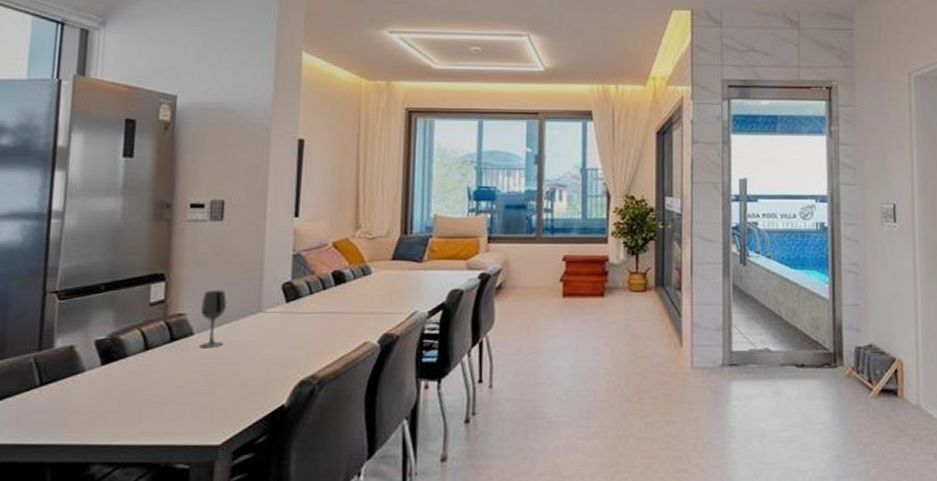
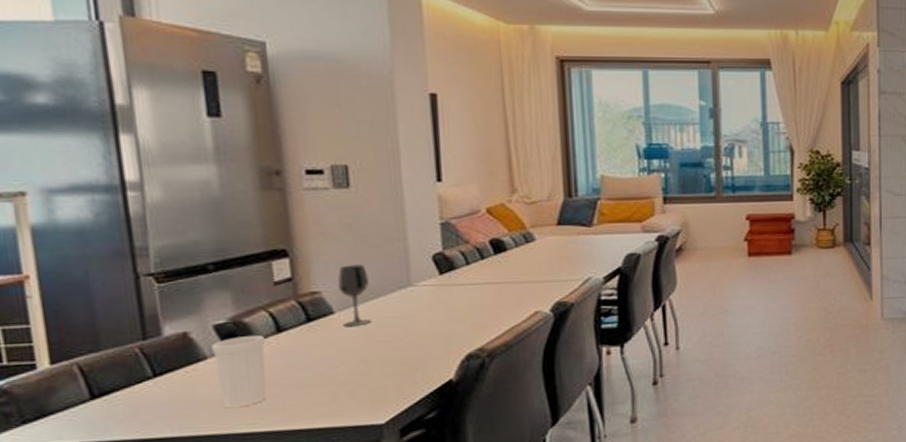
cup: none [90,351,135,420] -> present [211,334,267,409]

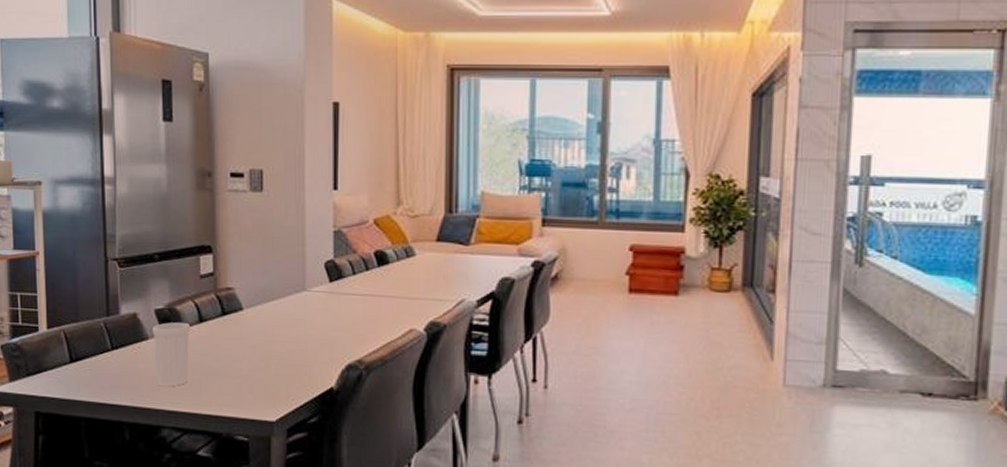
wine glass: present [337,264,370,327] -> none [247,265,271,325]

